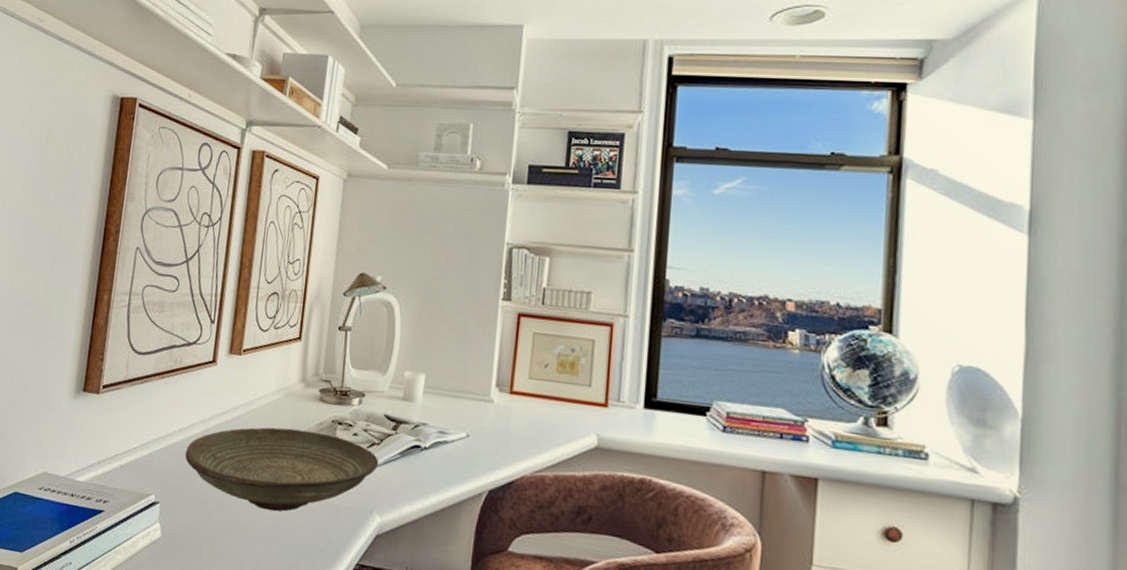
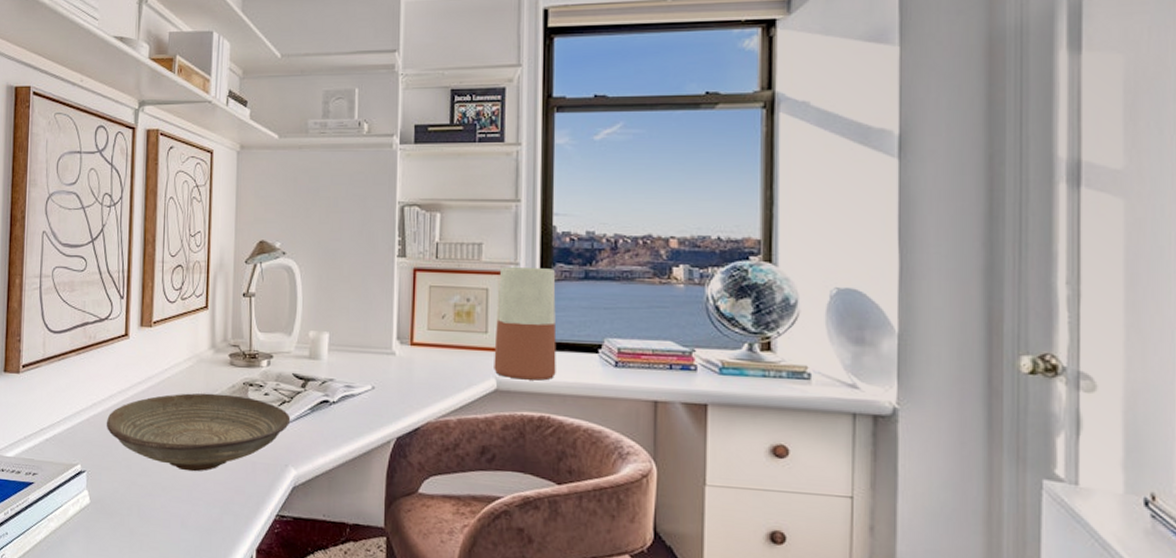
vase: none [595,318,666,441] -> present [494,267,557,381]

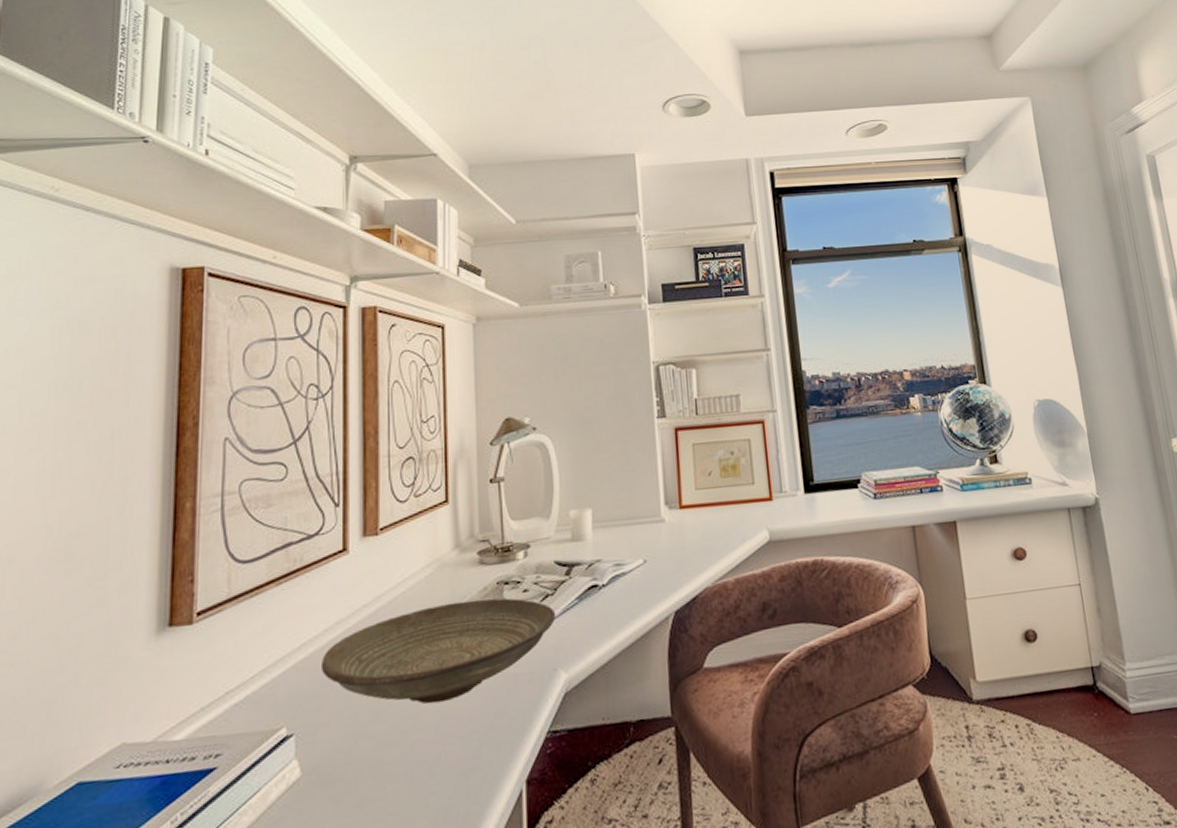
vase: present [494,267,557,381] -> none [758,411,823,527]

